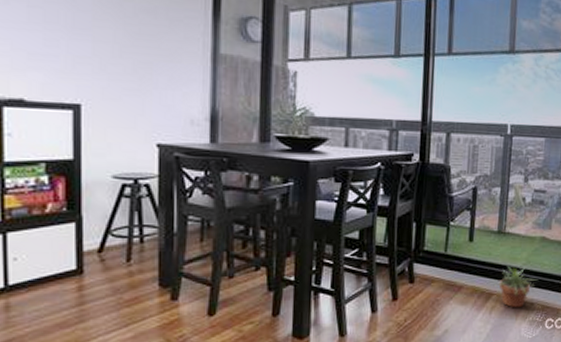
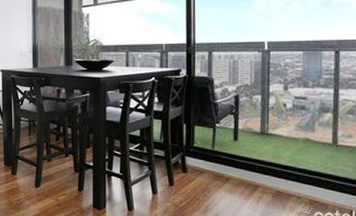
potted plant: present [493,266,537,308] -> none [259,162,303,201]

